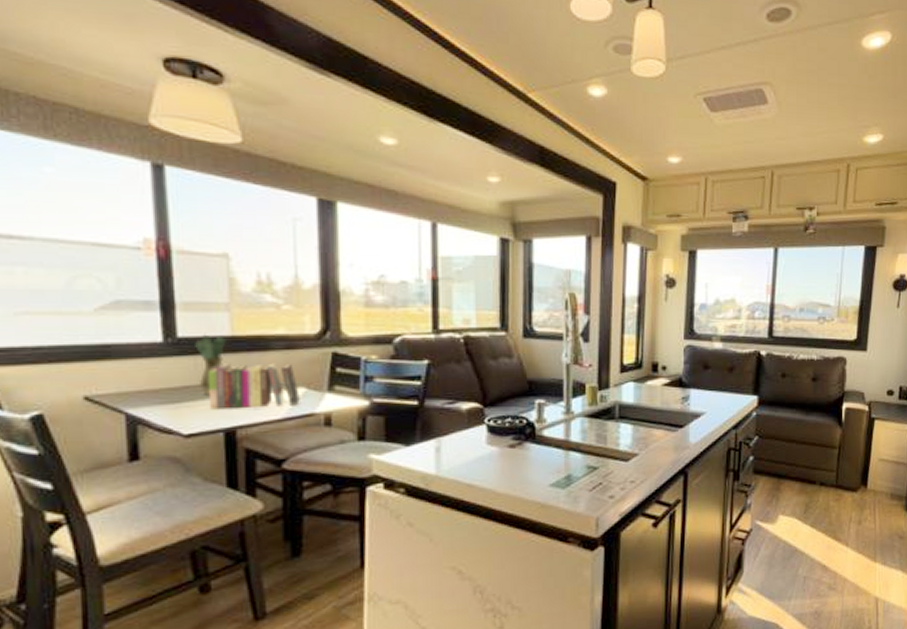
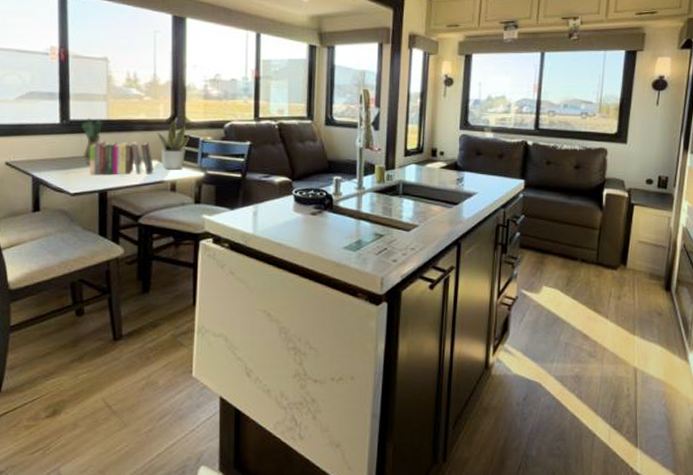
potted plant: none [302,335,347,399] -> present [156,120,189,170]

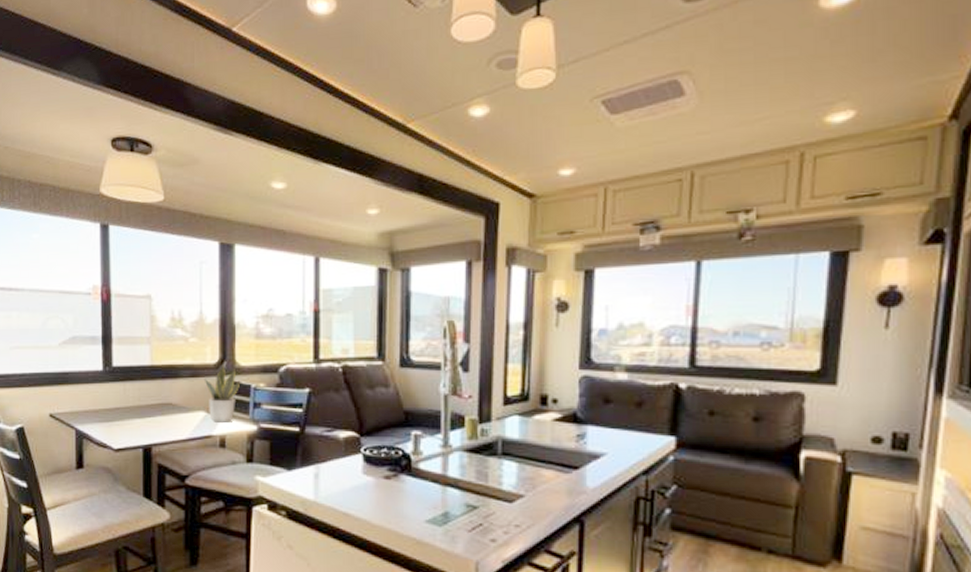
vase: present [80,118,103,164] -> none [123,363,147,416]
books: present [89,140,154,175] -> none [132,389,201,429]

